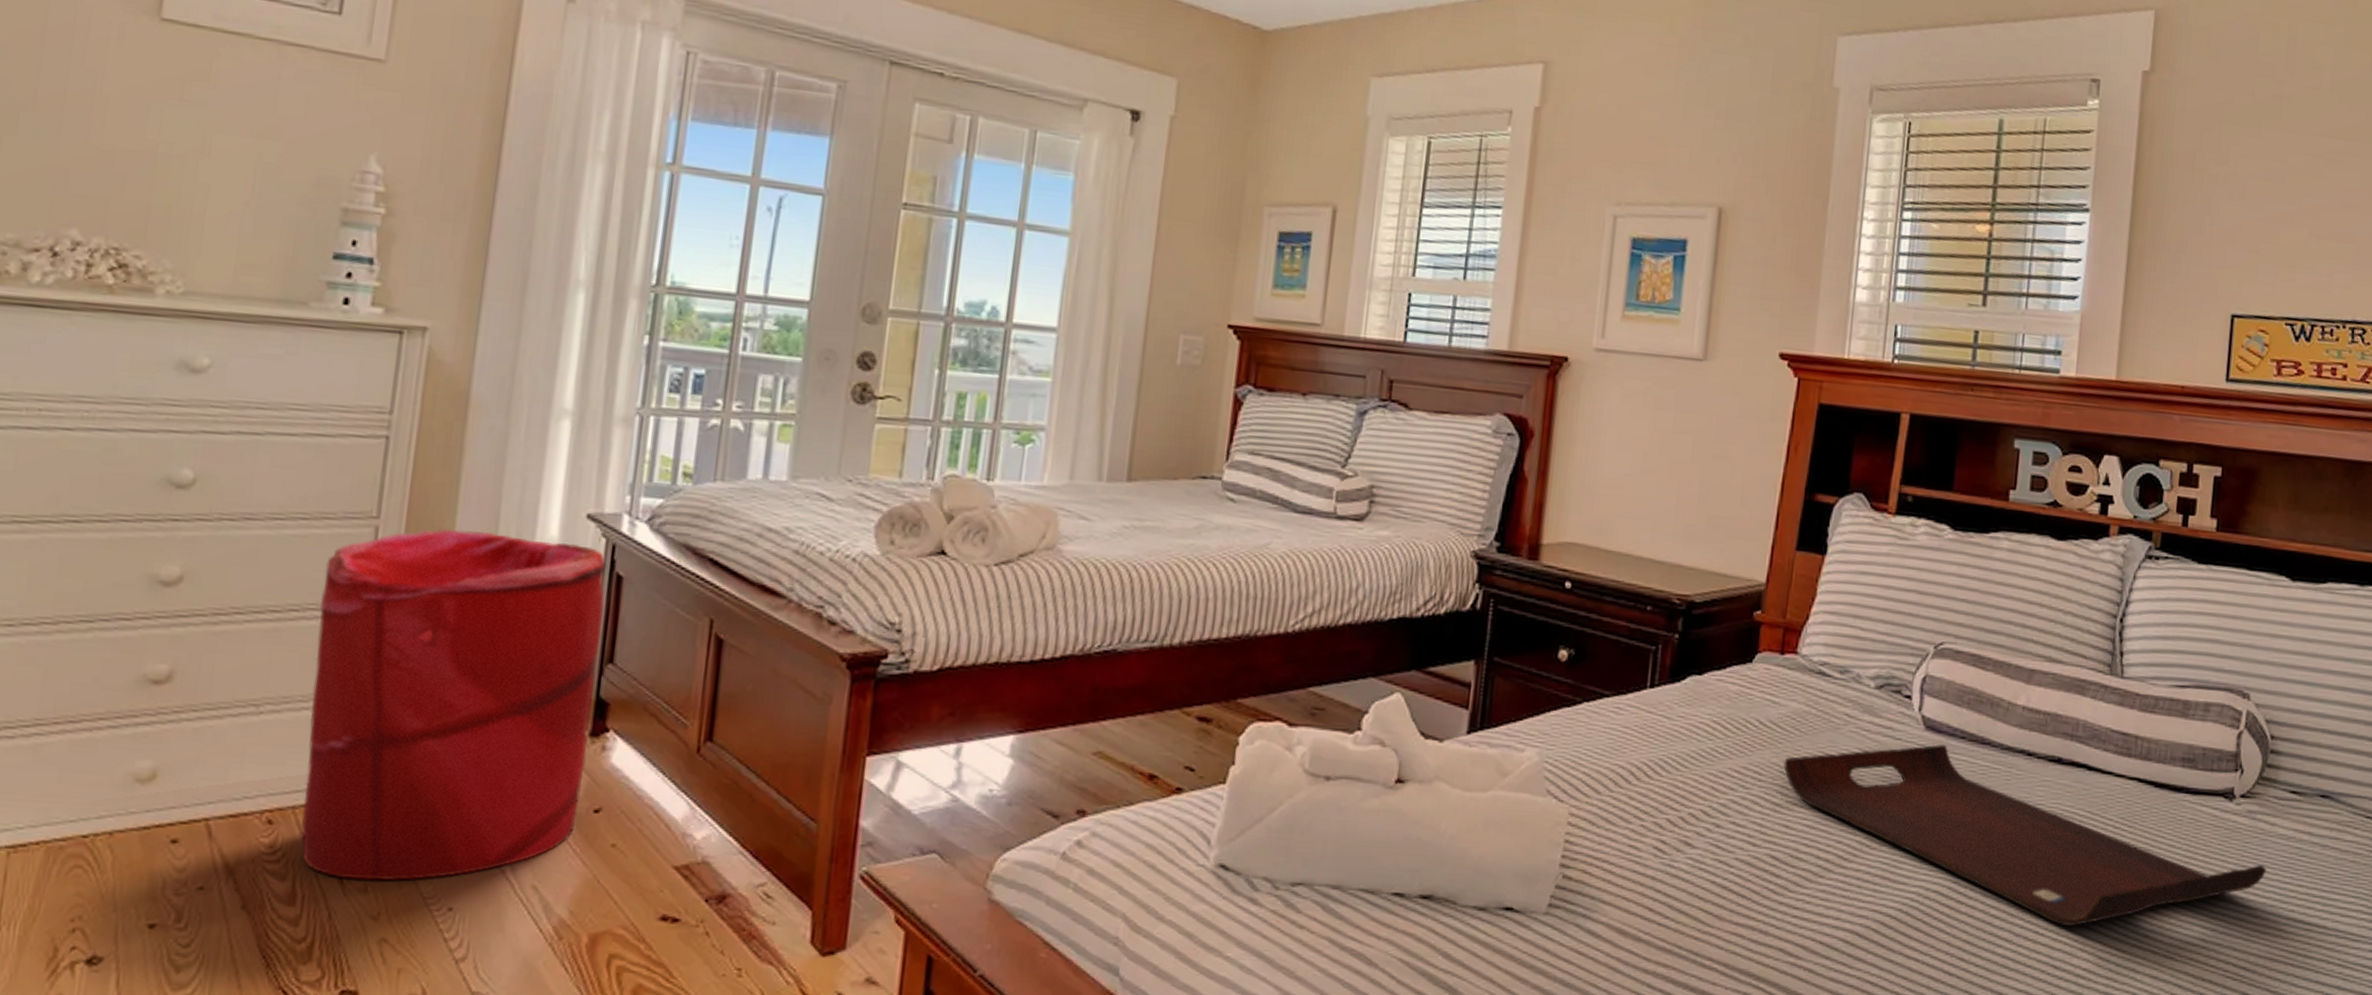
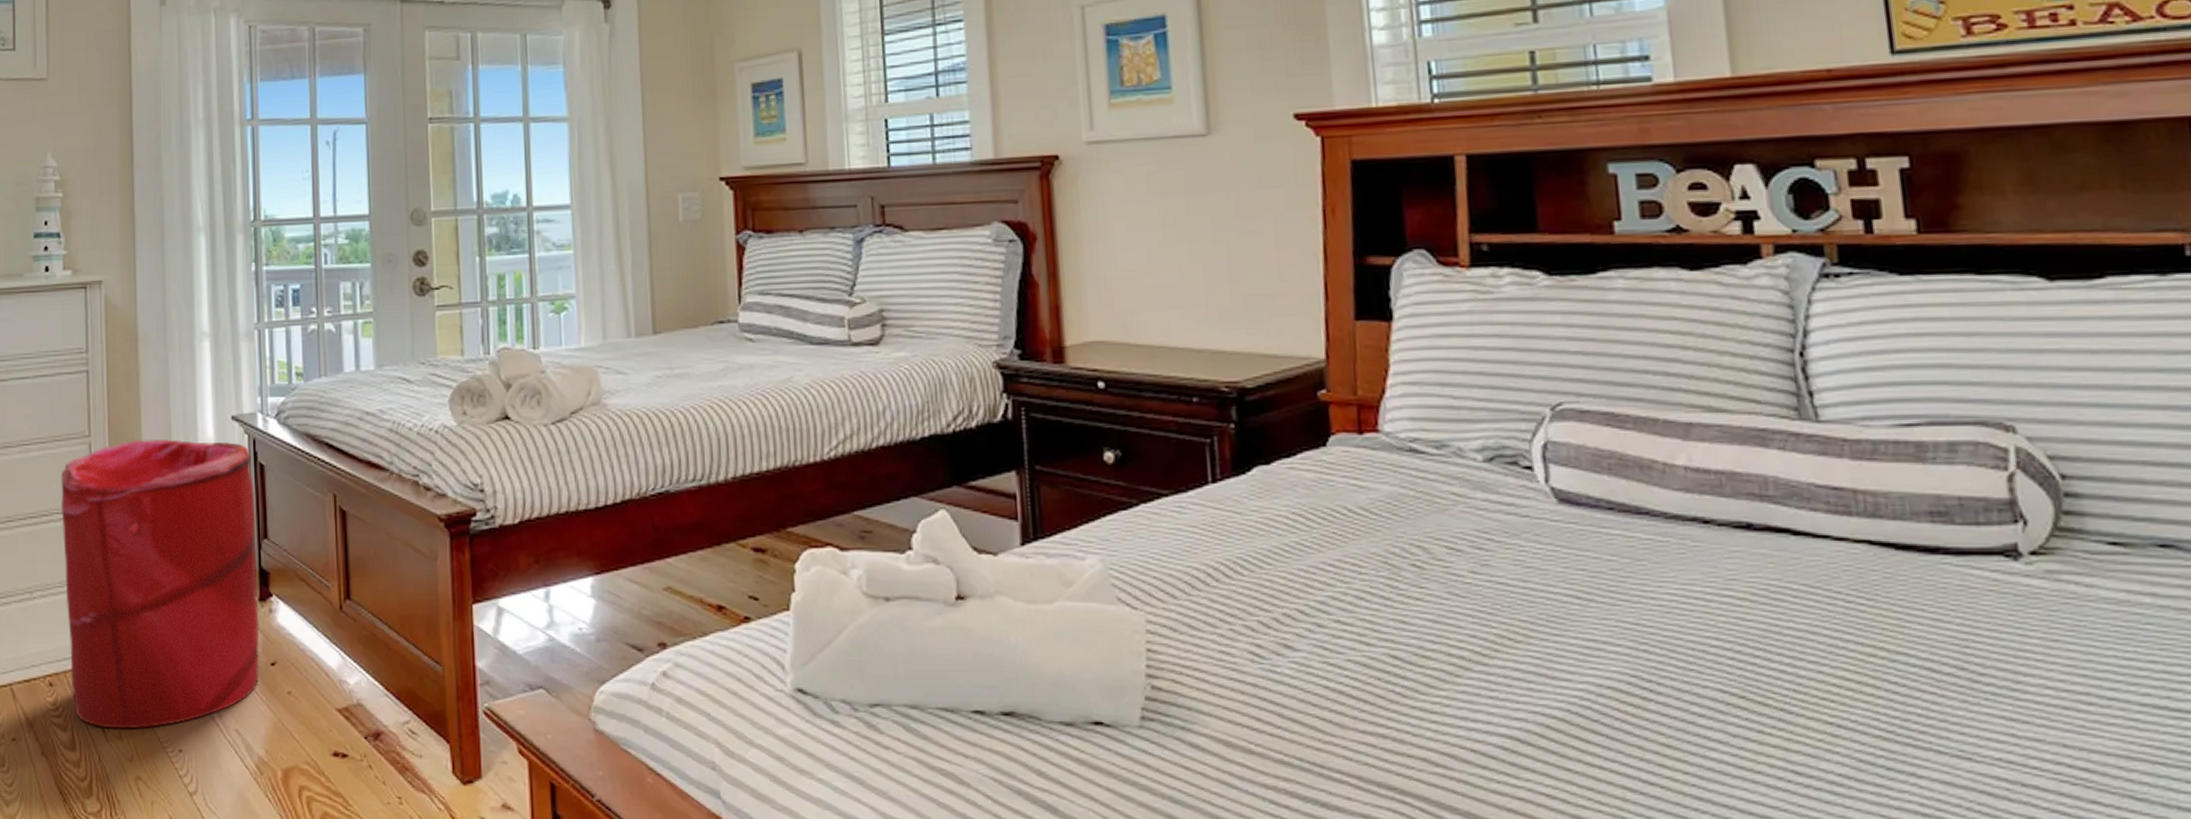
serving tray: present [1783,744,2267,927] -> none [1386,519,2093,724]

